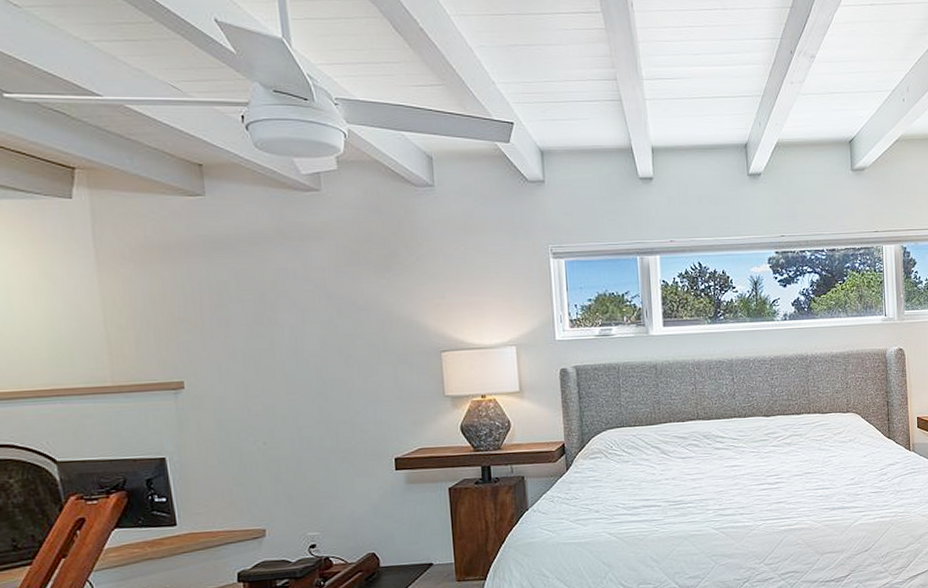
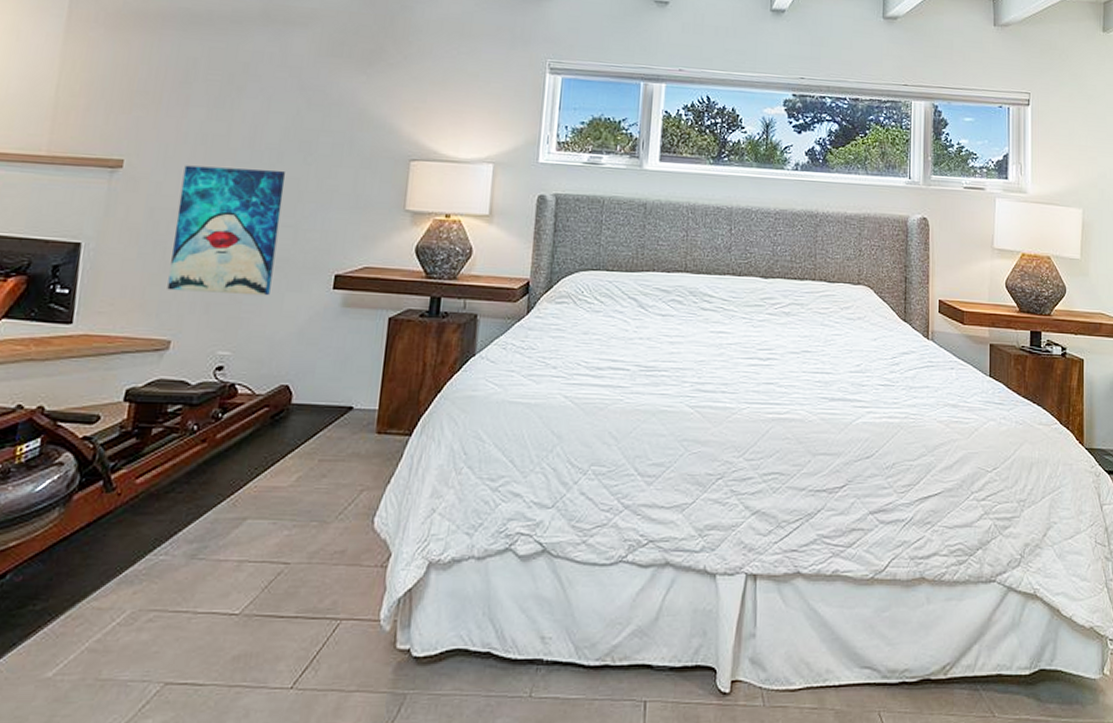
wall art: none [240,375,341,488] -> present [167,165,285,296]

